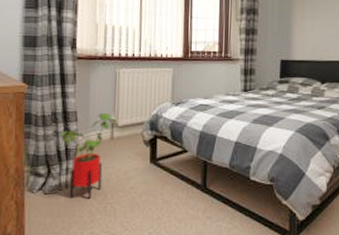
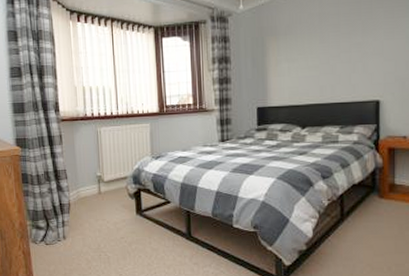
house plant: present [60,112,116,199] -> none [53,169,102,248]

